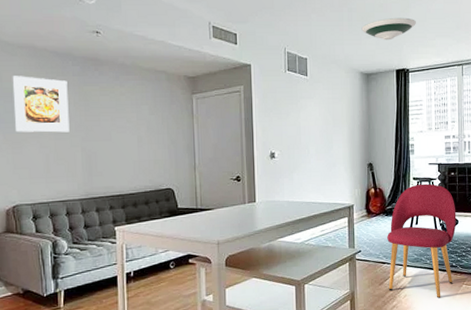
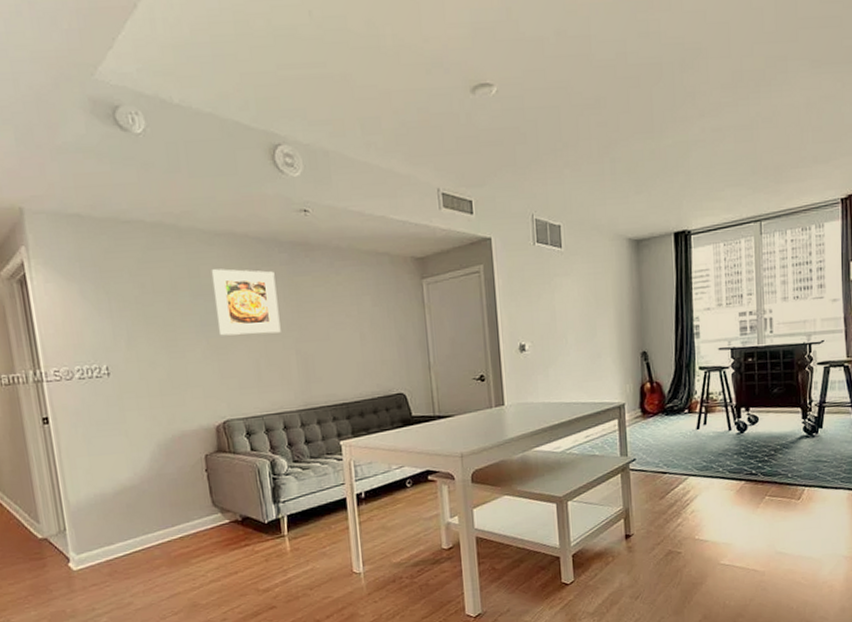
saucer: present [361,17,416,41] -> none [628,164,699,196]
dining chair: present [387,183,457,298] -> none [668,373,756,514]

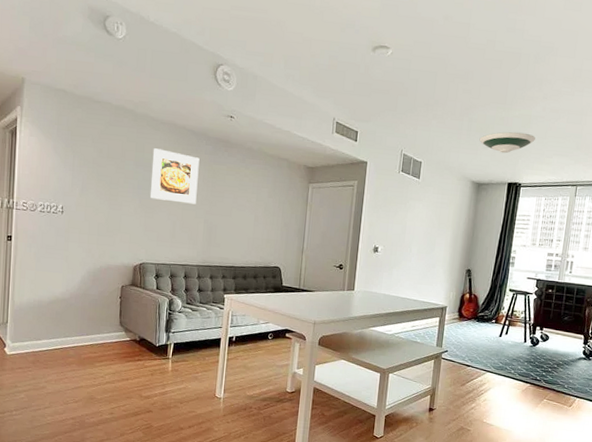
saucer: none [628,164,699,196] -> present [479,131,535,154]

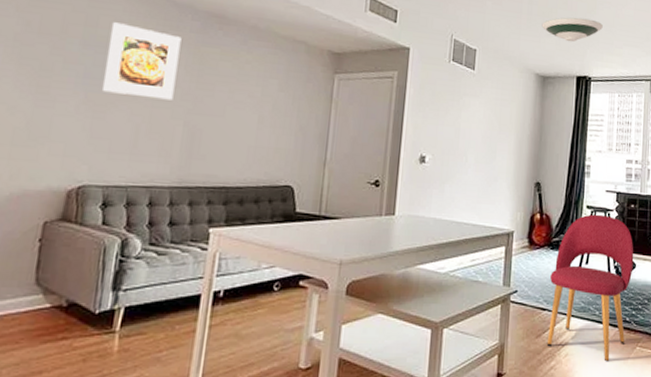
dining chair: none [469,296,549,408] -> present [546,214,634,362]

